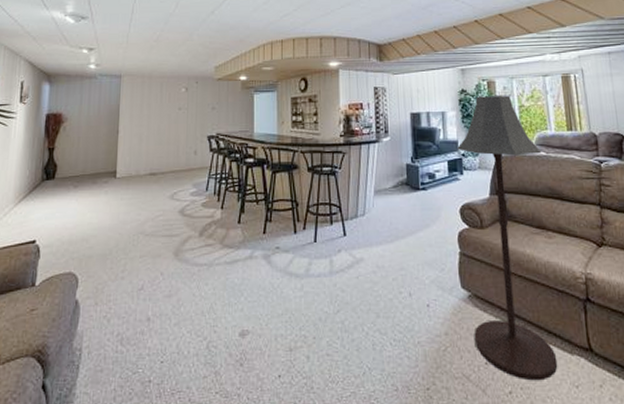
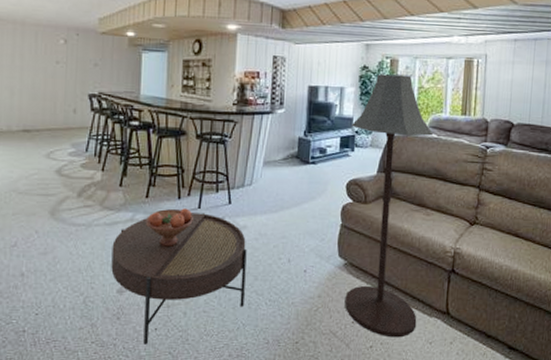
coffee table: none [233,247,368,394] -> present [111,213,247,345]
fruit bowl: none [263,243,310,284] -> present [145,208,193,247]

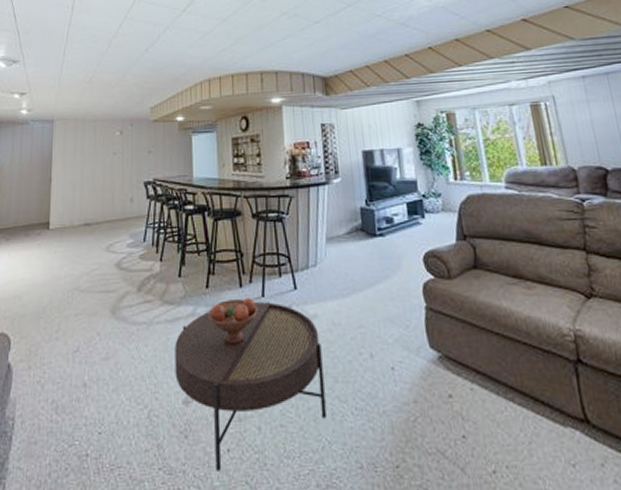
floor lamp: present [344,74,434,338] -> none [417,128,549,458]

